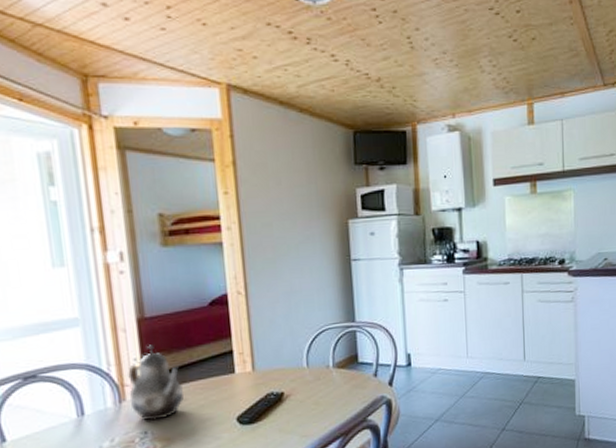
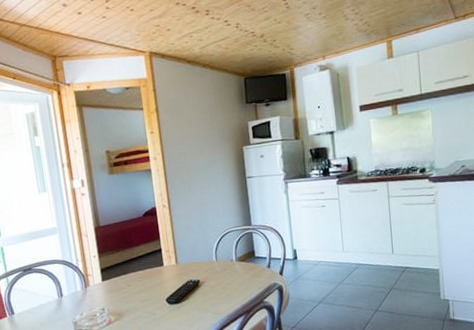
teapot: present [128,344,184,422] -> none [90,246,128,302]

